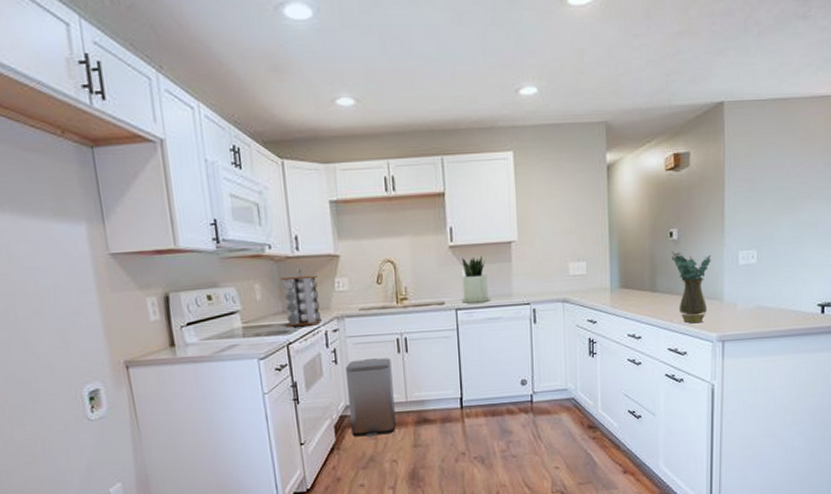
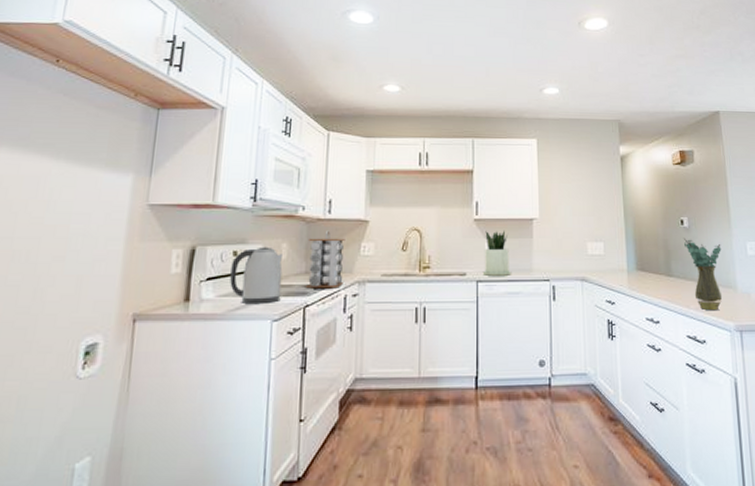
kettle: none [208,288,263,346] -> present [230,246,283,305]
pedal bin: present [345,358,396,438] -> none [357,327,407,417]

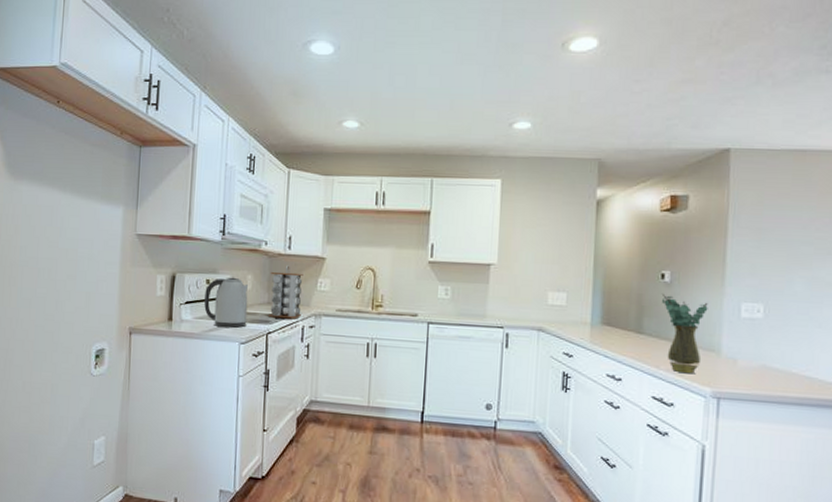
planter: present [482,230,512,277] -> none [434,274,464,320]

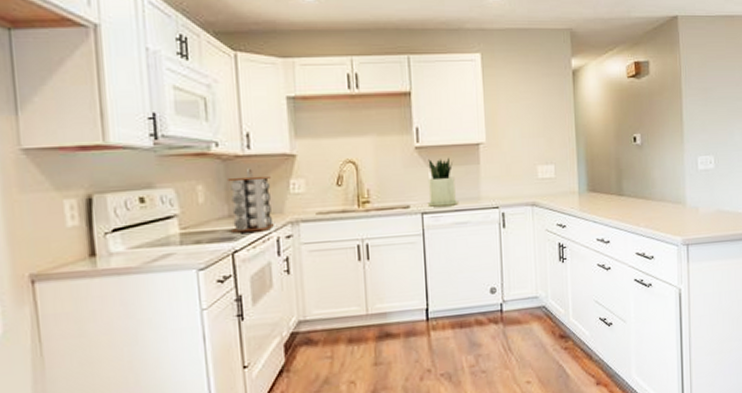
kettle: present [204,277,248,328] -> none [139,190,204,255]
planter: none [434,274,464,320] -> present [427,157,459,208]
vase: present [661,293,708,374] -> none [635,155,673,227]

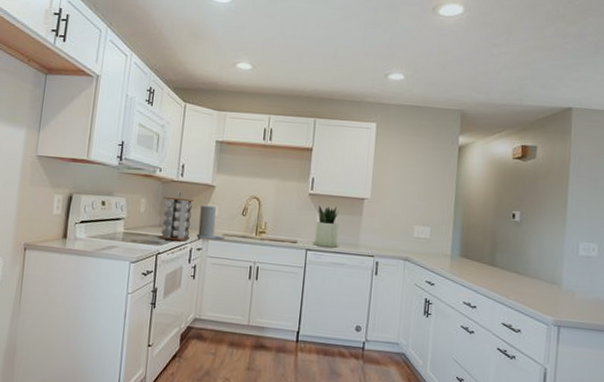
paper towel: none [281,180,321,225] -> present [196,205,226,241]

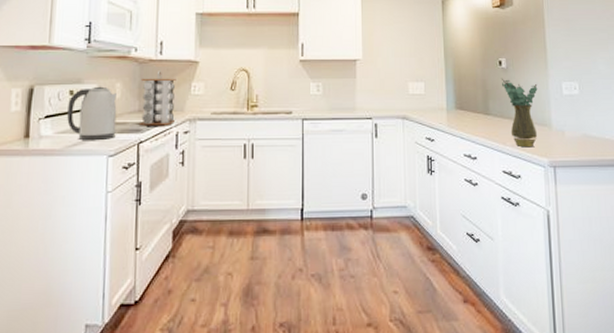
kettle: none [98,199,141,248] -> present [67,86,117,141]
paper towel: present [196,205,226,241] -> none [182,83,215,122]
planter: present [312,205,339,248] -> none [308,70,336,115]
vase: none [512,231,552,304] -> present [501,78,538,148]

